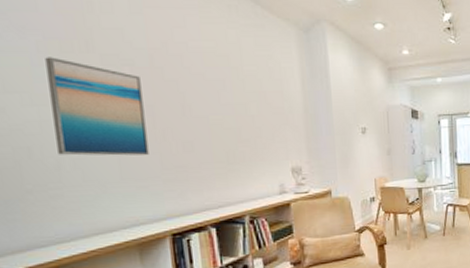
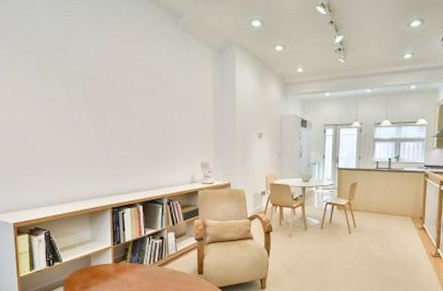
wall art: present [45,57,149,156] -> none [39,72,100,146]

